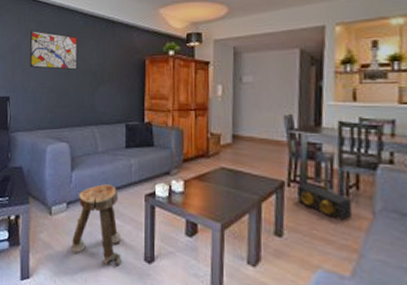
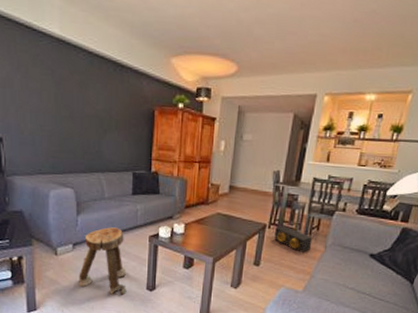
wall art: present [29,30,78,70] -> none [24,63,82,114]

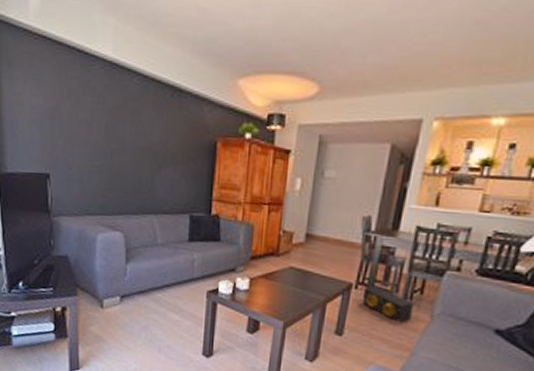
stool: present [79,227,127,296] -> none [125,278,179,360]

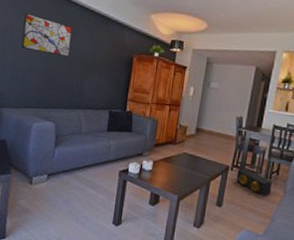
wall art: none [74,90,135,147] -> present [21,12,72,57]

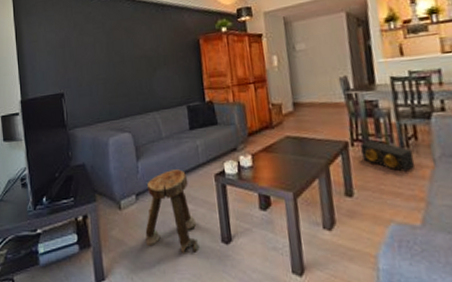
wall art: present [21,12,72,57] -> none [79,22,132,61]
stool: none [48,160,96,228] -> present [145,169,200,255]

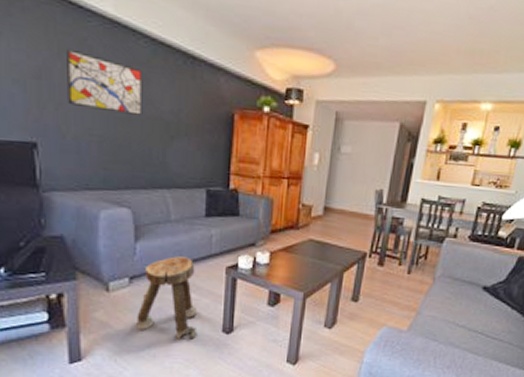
wall art: none [79,22,132,61] -> present [67,48,143,115]
speaker: present [360,139,416,172] -> none [376,253,420,286]

